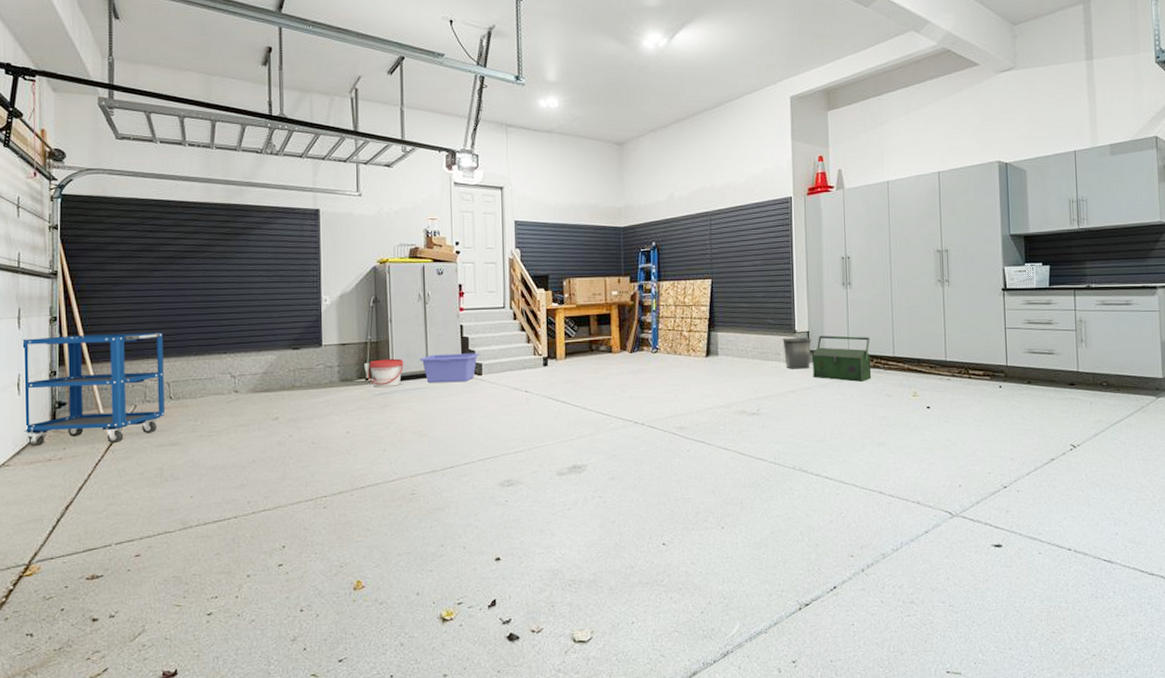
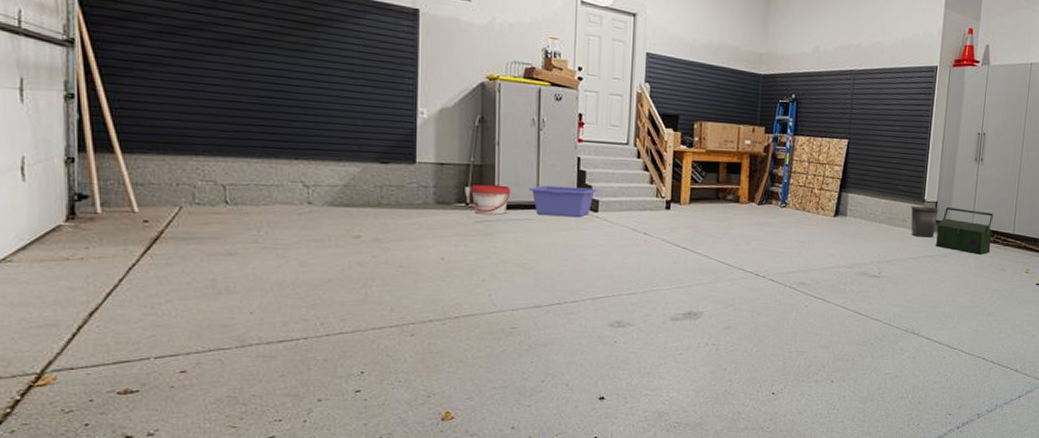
utility cart: present [23,332,165,447] -> none [28,115,218,248]

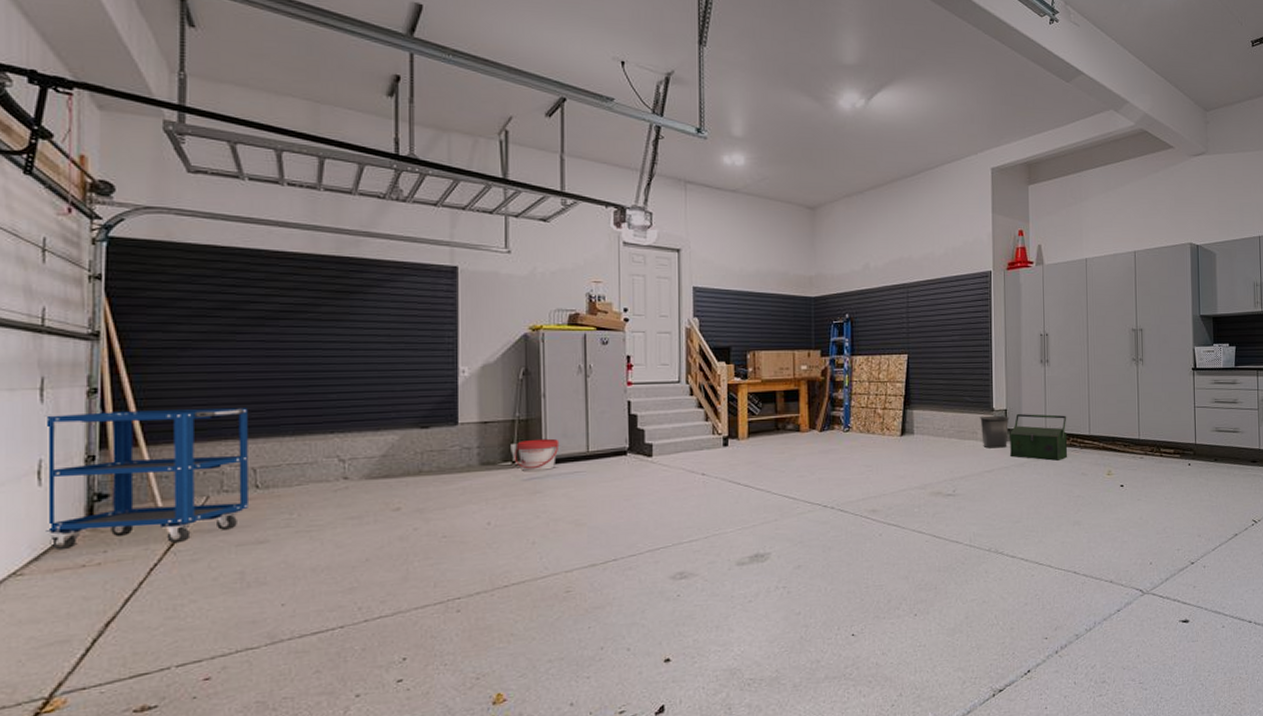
utility cart: none [28,115,218,248] -> present [46,408,248,551]
storage bin: present [529,185,597,218] -> none [578,432,649,467]

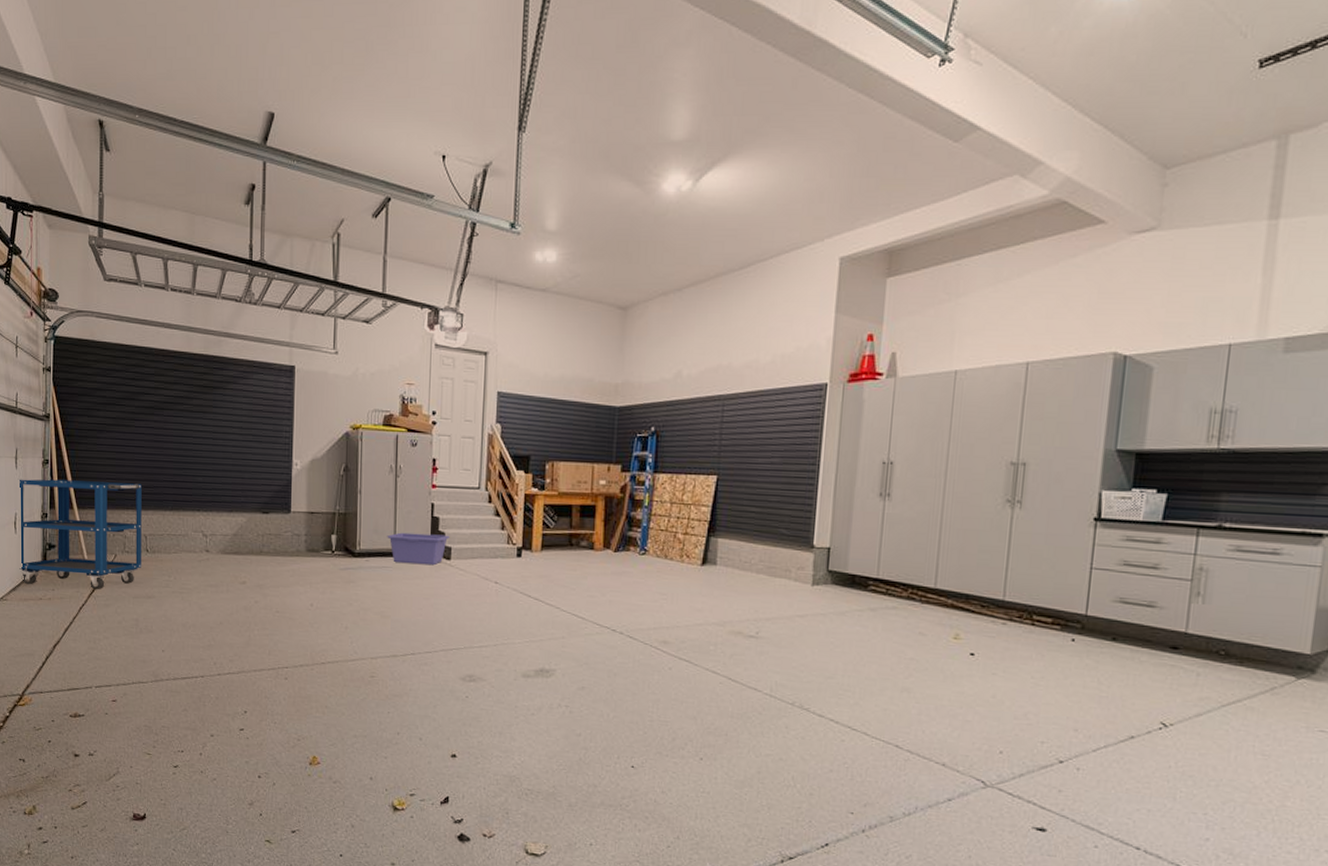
bucket: present [514,438,560,472] -> none [333,532,371,563]
storage bin: none [578,432,649,467] -> present [387,532,449,566]
waste bin: present [980,416,1009,449] -> none [796,553,833,592]
tool box: present [1010,414,1068,461] -> none [829,555,907,614]

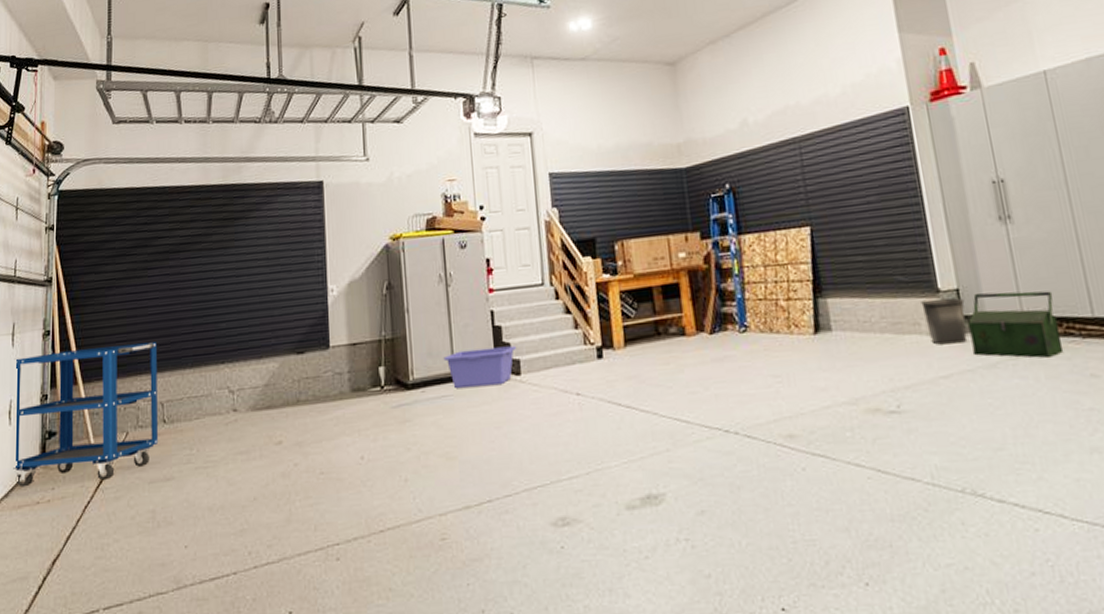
waste bin: none [796,553,833,592] -> present [921,298,967,345]
tool box: none [829,555,907,614] -> present [968,291,1064,358]

